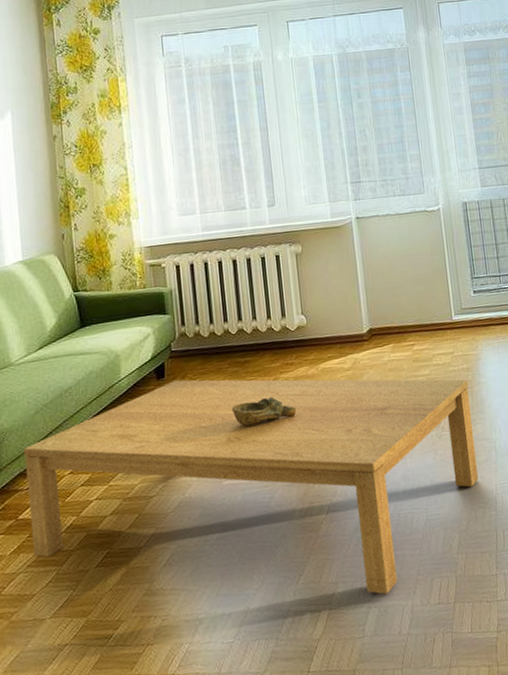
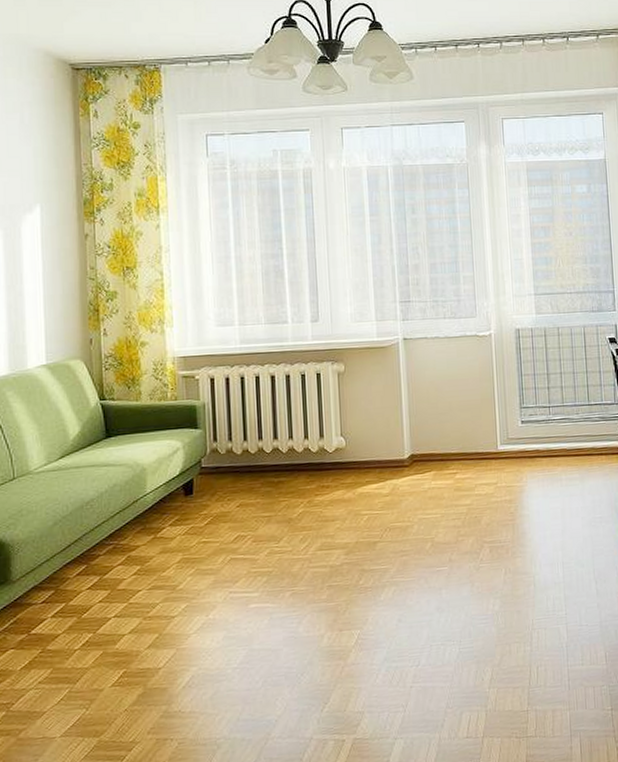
coffee table: present [23,379,479,595] -> none [39,497,516,726]
decorative bowl: present [232,396,297,427] -> none [263,519,330,549]

